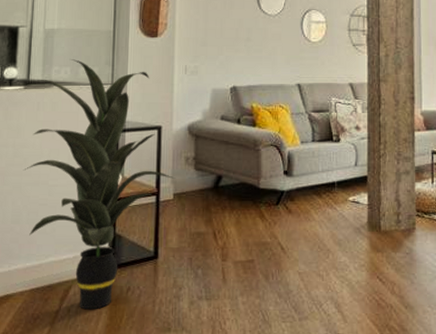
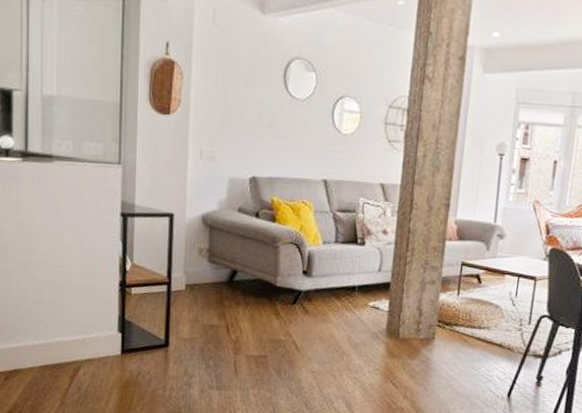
indoor plant: present [24,59,176,310] -> none [26,132,188,390]

